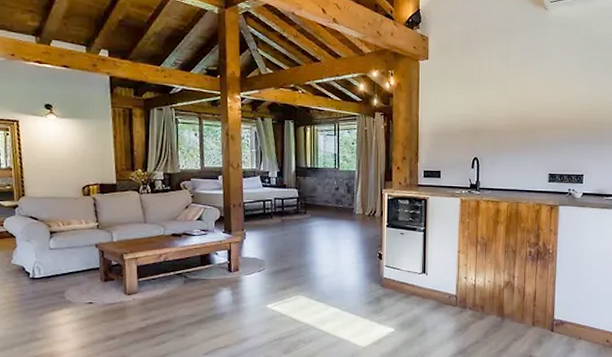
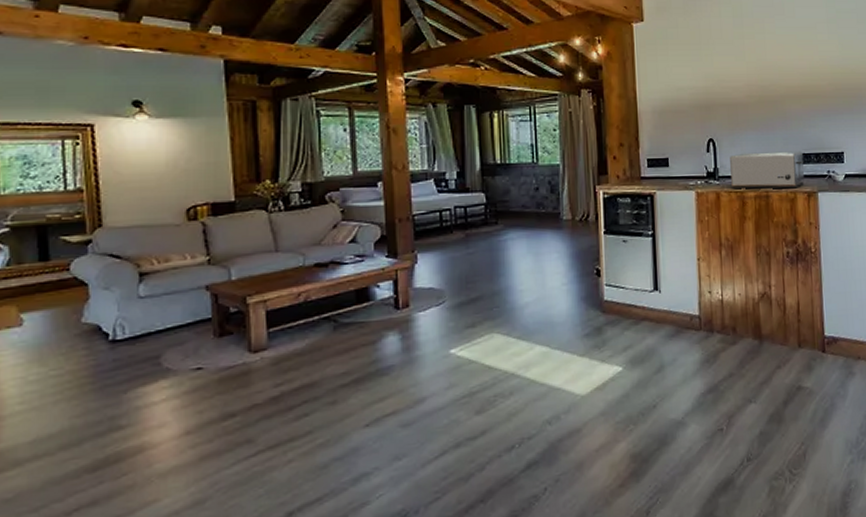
toaster: none [489,170,550,202] -> present [730,151,805,190]

